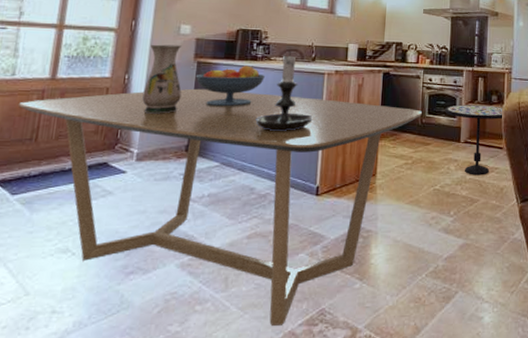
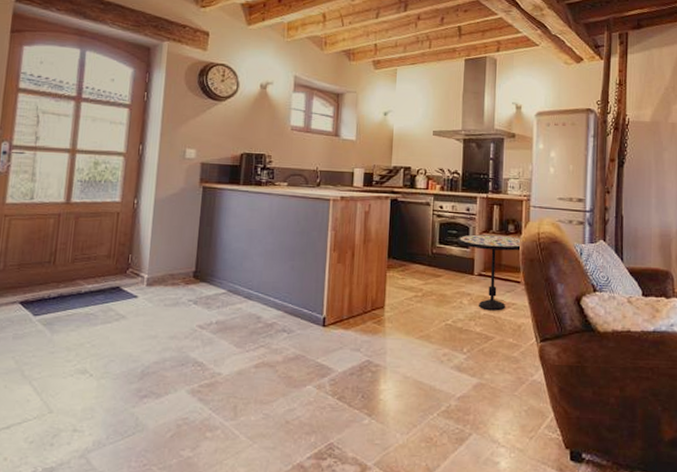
dining table: present [19,88,423,326] -> none [38,214,433,457]
vase: present [142,44,182,114] -> none [151,168,188,240]
fruit bowl: present [195,65,265,107] -> none [201,191,269,233]
candle holder: present [255,50,313,131] -> none [261,175,319,259]

